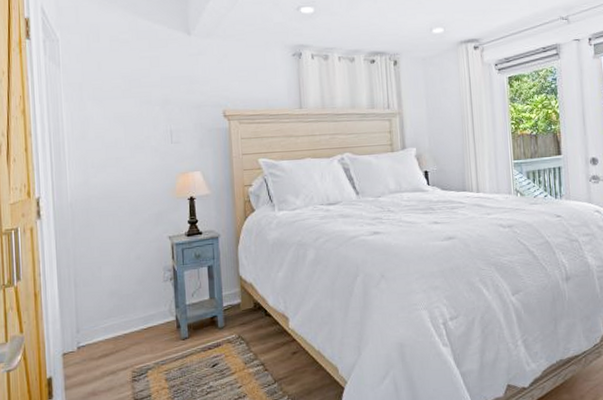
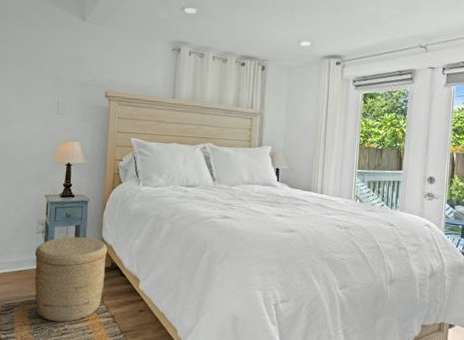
woven basket: none [165,278,249,381] -> present [35,236,108,323]

